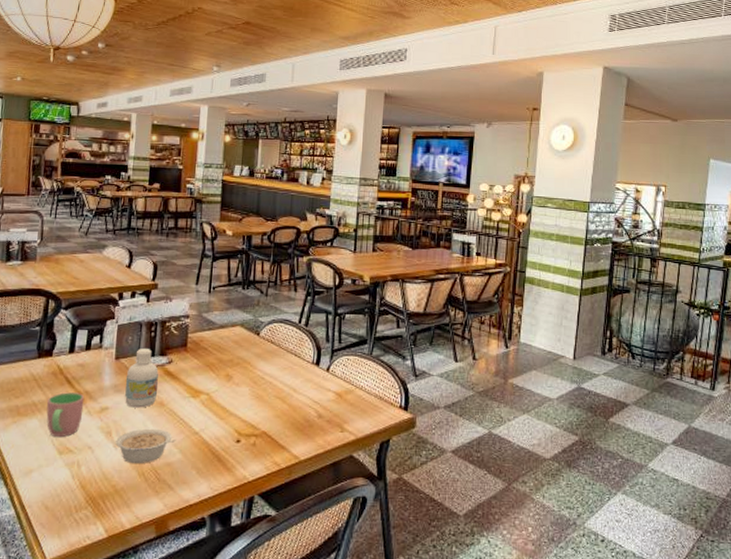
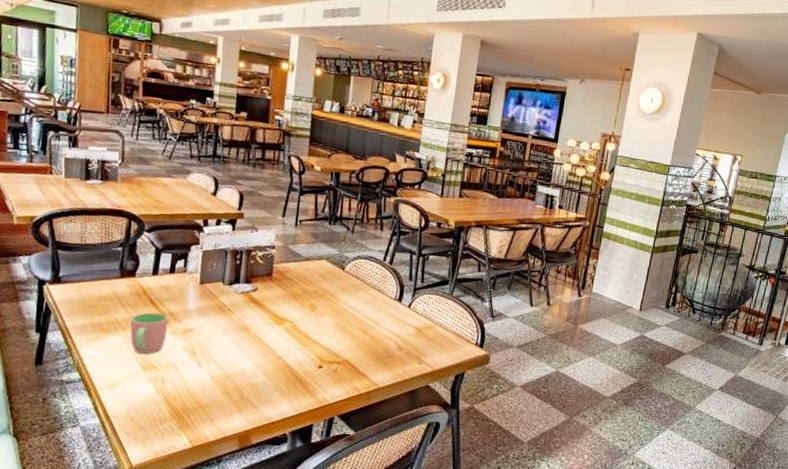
legume: present [115,428,176,463] -> none [200,350,260,383]
bottle: present [125,349,159,408] -> none [209,275,243,332]

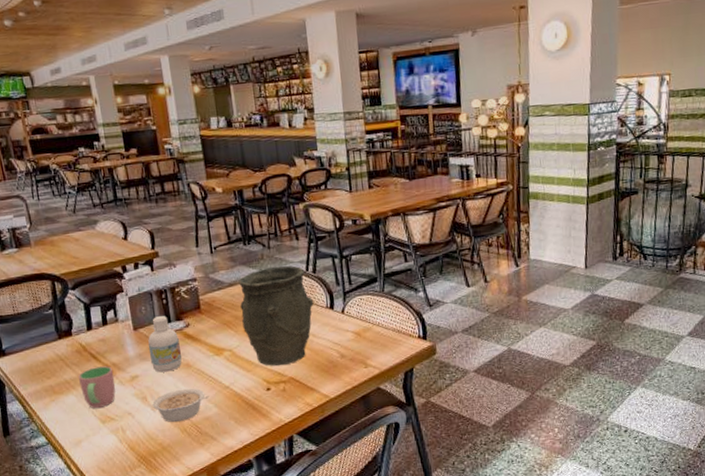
legume: none [200,350,260,383] -> present [152,388,209,422]
bottle: none [209,275,243,332] -> present [148,316,182,373]
vase: none [309,250,384,347] -> present [238,265,314,366]

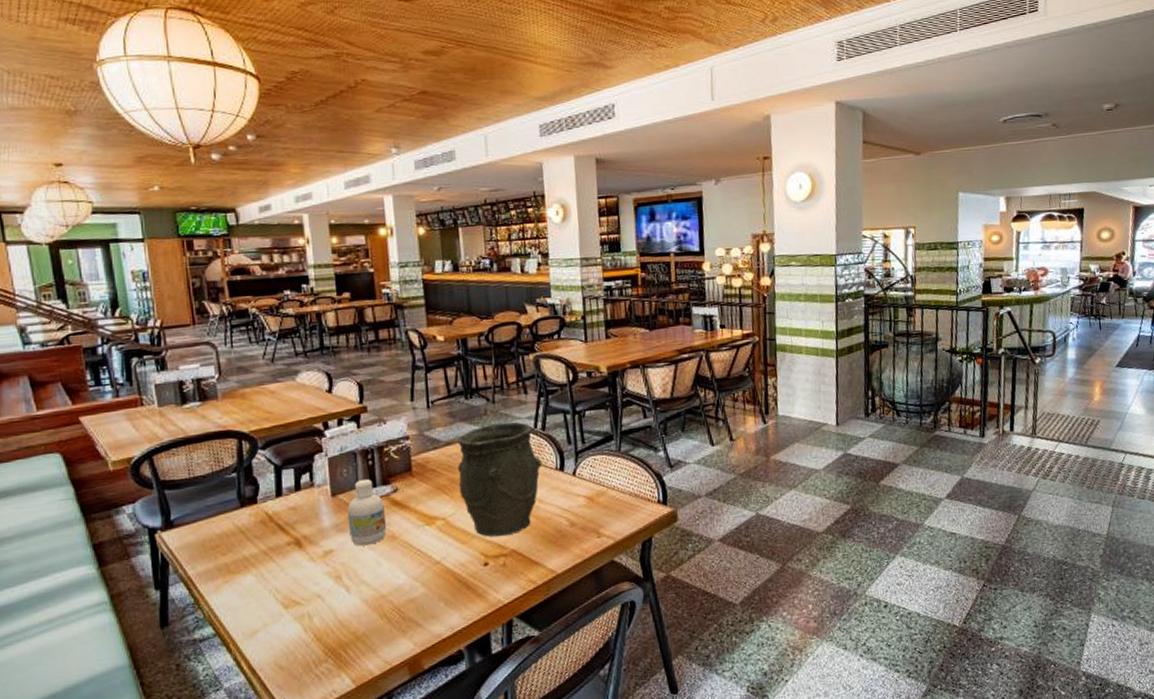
cup: present [78,366,116,408] -> none [261,539,305,591]
legume: present [152,388,209,422] -> none [347,564,416,606]

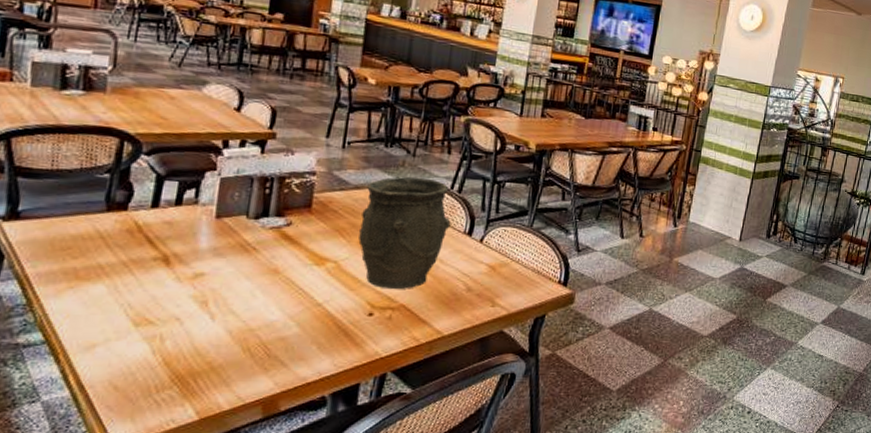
bottle: present [347,479,387,546] -> none [227,207,273,275]

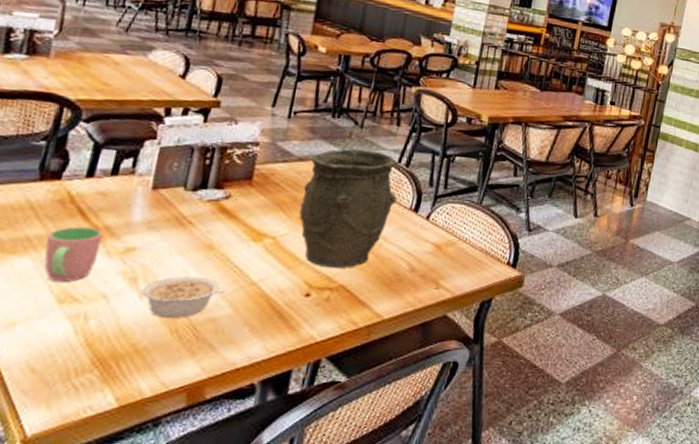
cup: none [117,254,172,306] -> present [44,226,103,282]
legume: none [213,298,293,338] -> present [141,275,226,318]

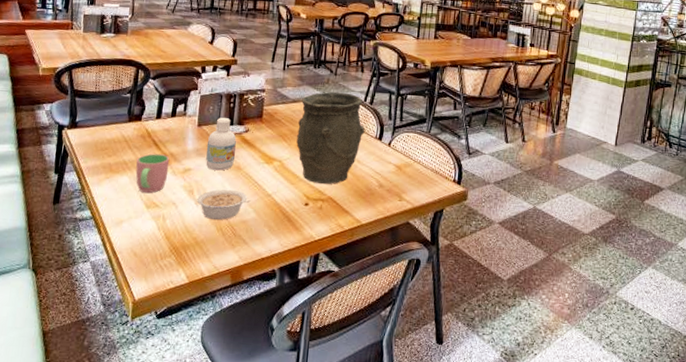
bottle: none [160,178,211,251] -> present [206,118,236,171]

